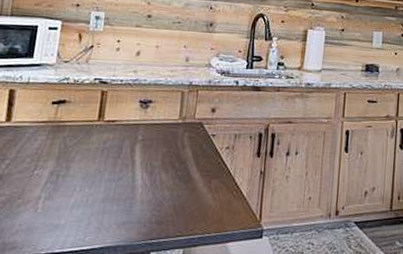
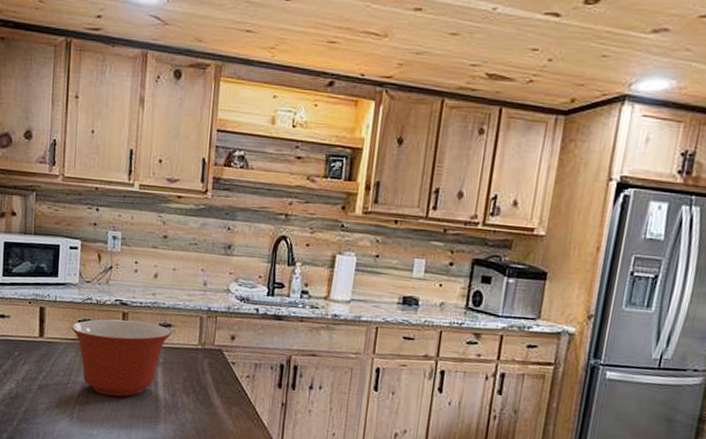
mixing bowl: none [43,98,153,180] -> present [71,319,172,397]

